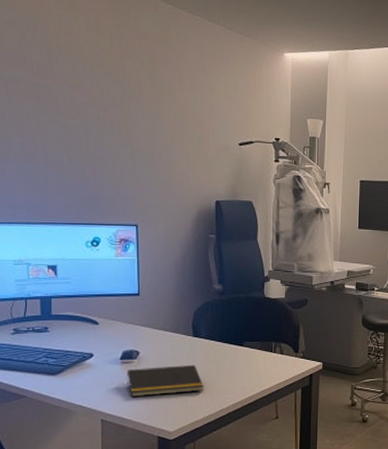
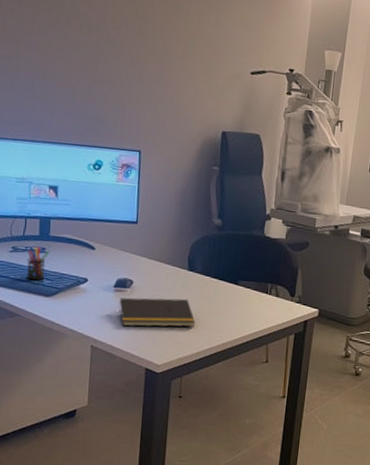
pen holder: none [29,326,53,361] -> present [27,246,50,281]

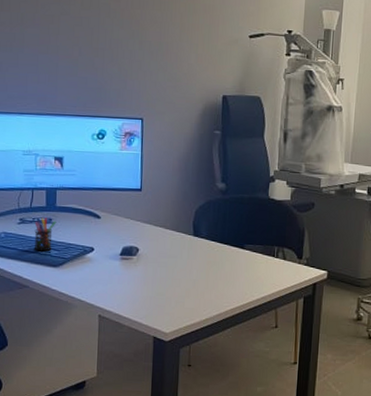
notepad: present [117,297,196,327] -> none [124,264,203,295]

